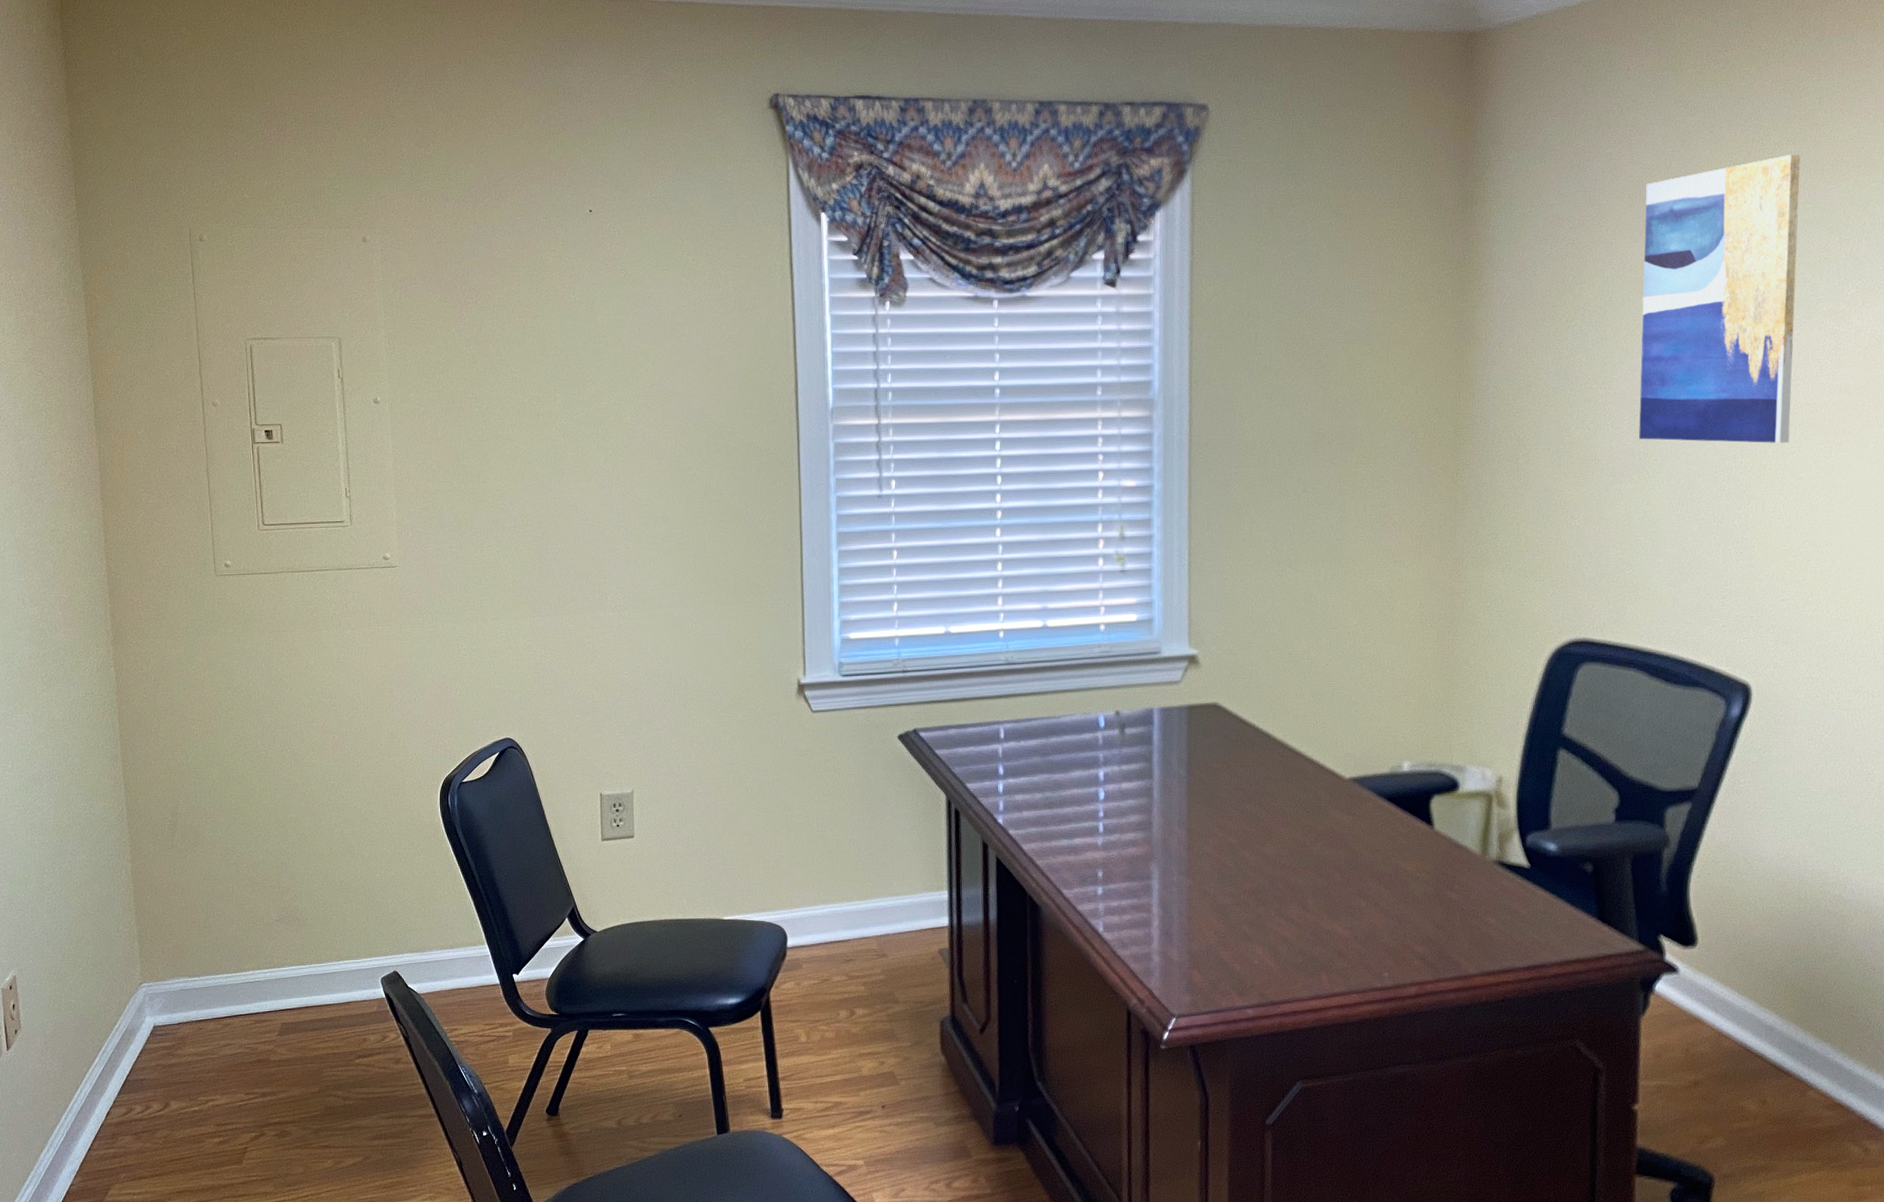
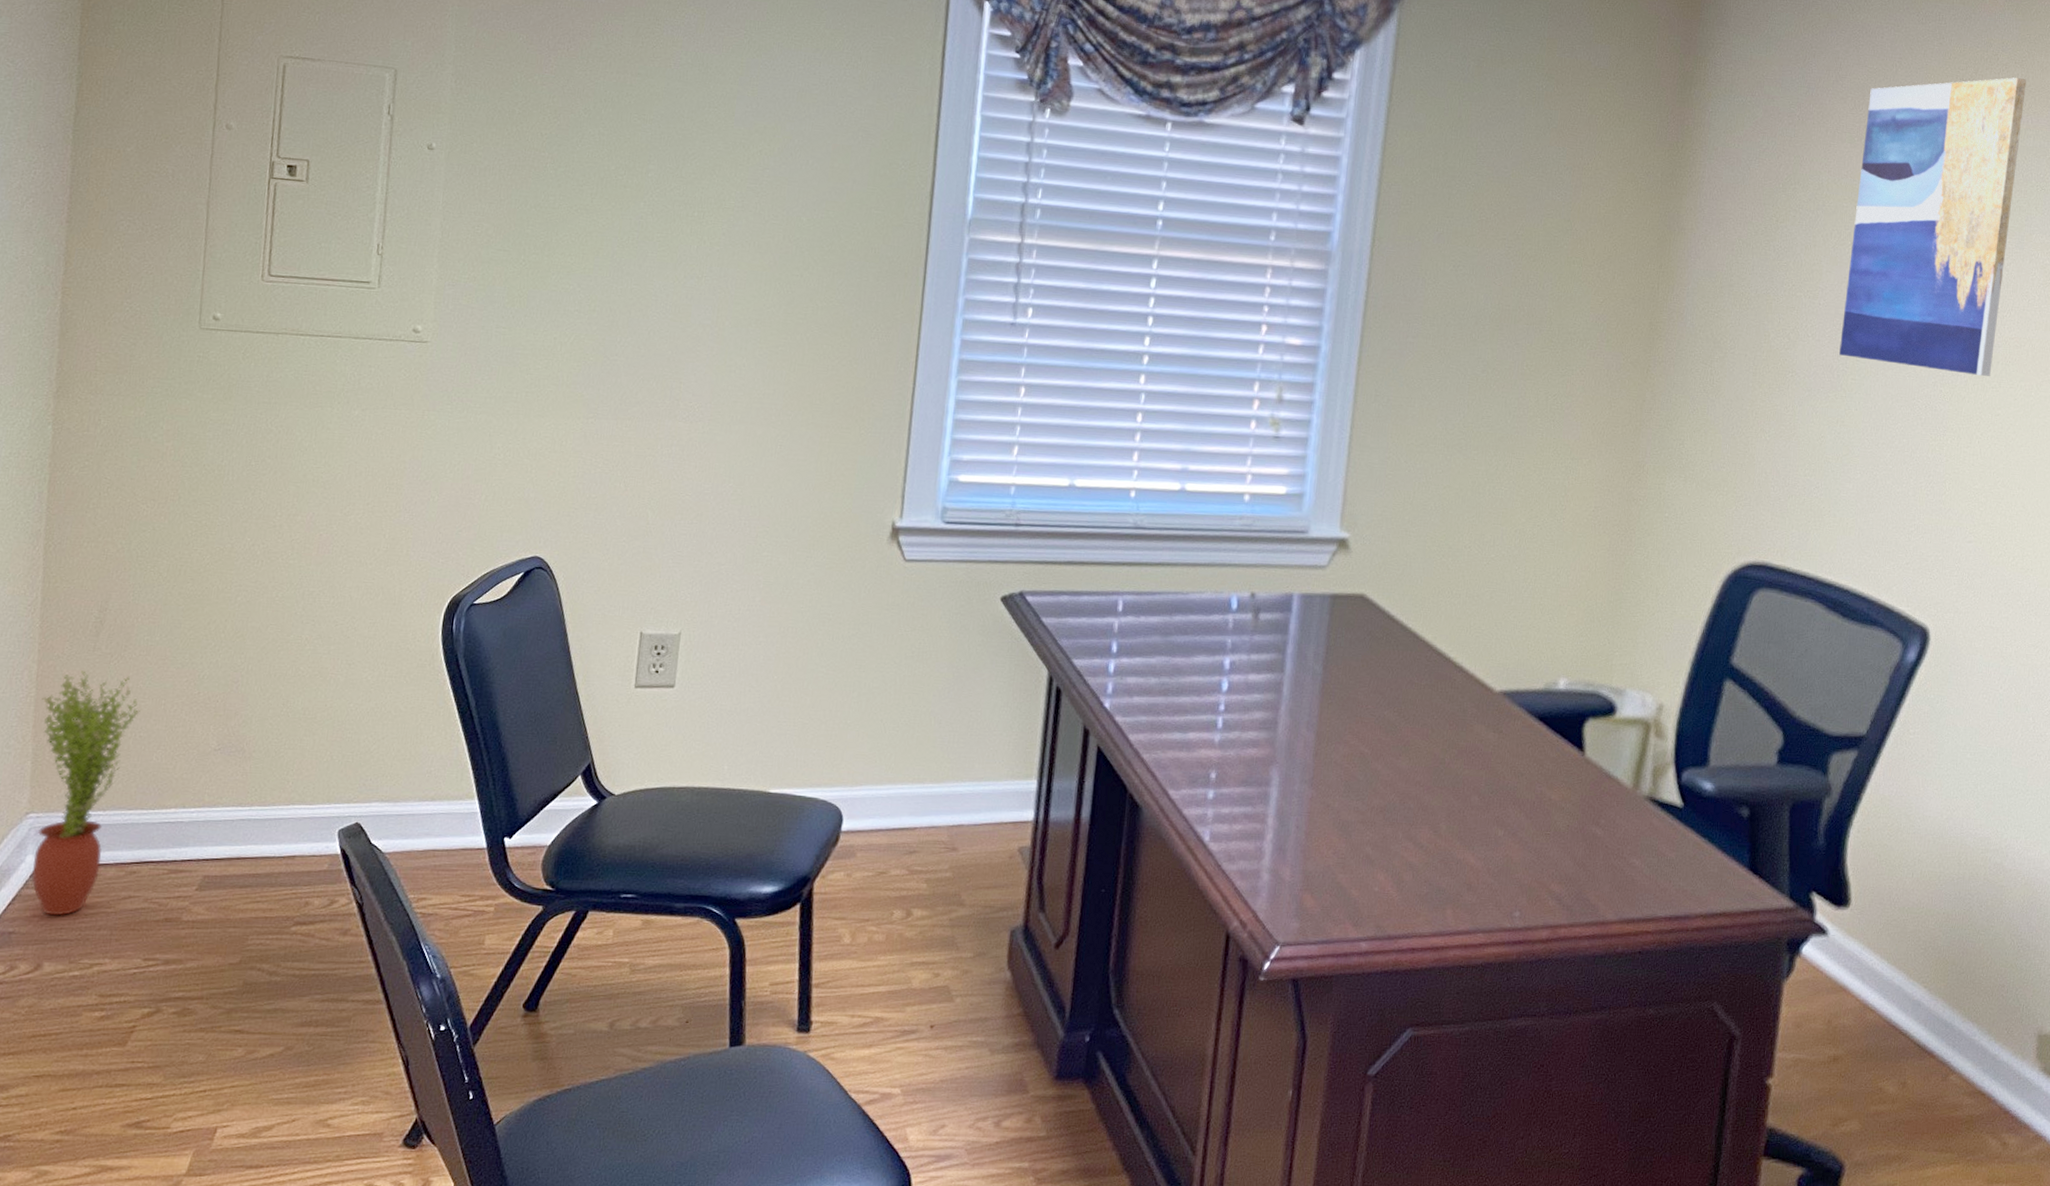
potted plant: none [138,865,215,1064] -> present [32,670,141,916]

